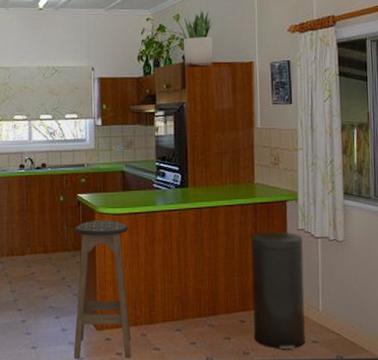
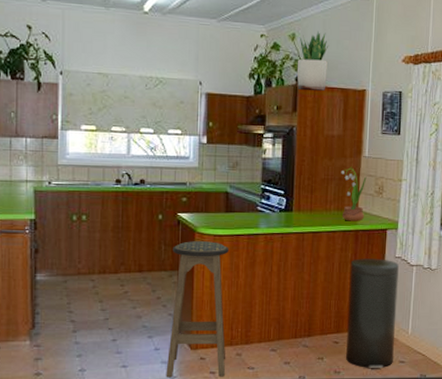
potted flower: none [234,139,261,194] -> present [341,166,367,222]

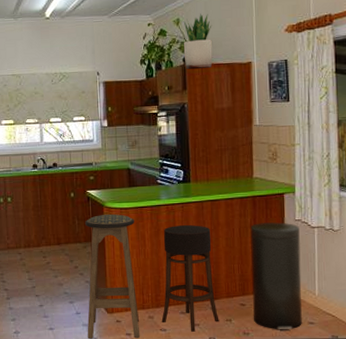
bar stool: none [250,257,311,370] -> present [161,225,219,332]
potted flower: present [341,166,367,222] -> none [234,136,260,188]

